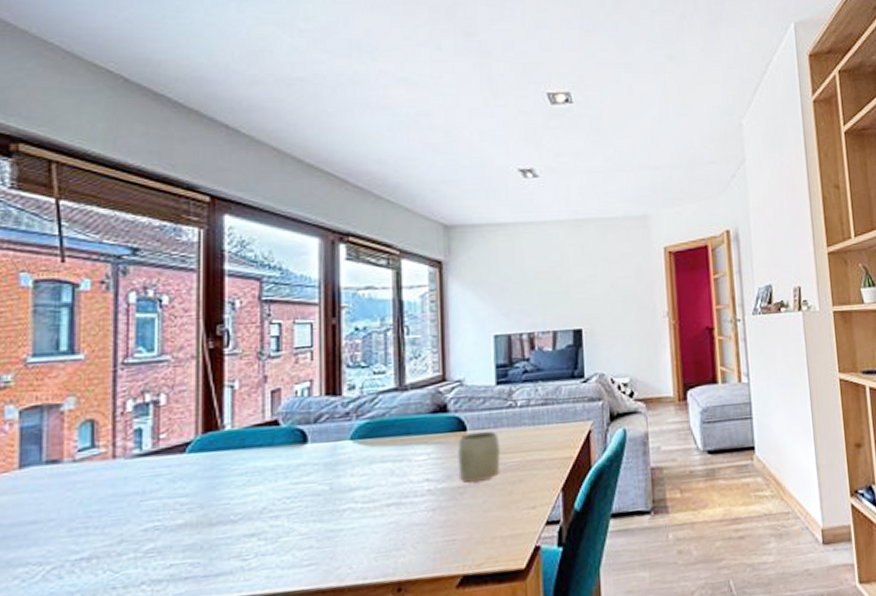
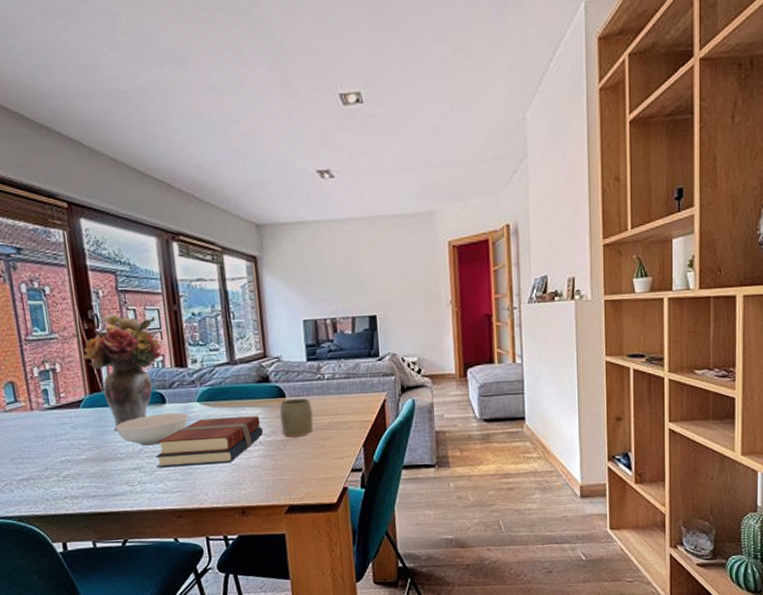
flower arrangement: none [200,329,311,482] -> present [82,314,163,431]
bowl: none [232,454,337,502] -> present [115,412,189,446]
books: none [284,455,435,531] -> present [155,416,264,467]

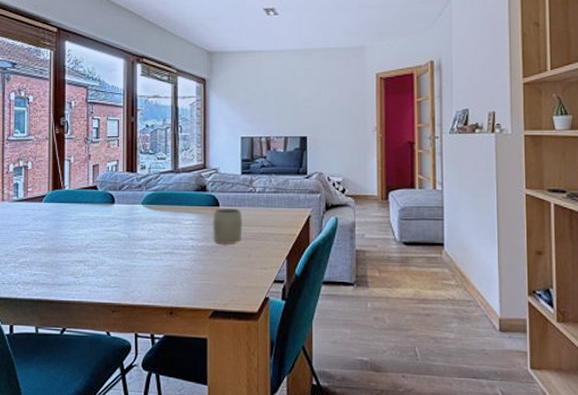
flower arrangement: present [82,314,163,431] -> none [51,122,118,225]
bowl: present [115,412,189,446] -> none [69,213,133,241]
books: present [155,416,264,467] -> none [100,221,197,263]

